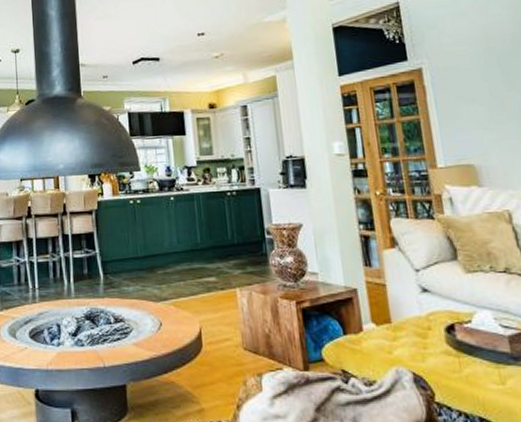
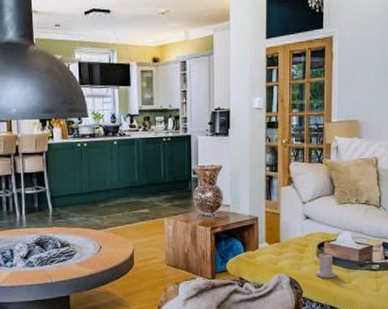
candle: none [449,336,481,375] -> present [316,251,337,278]

